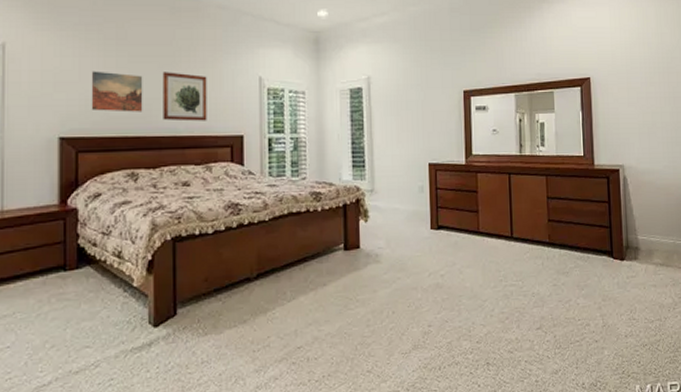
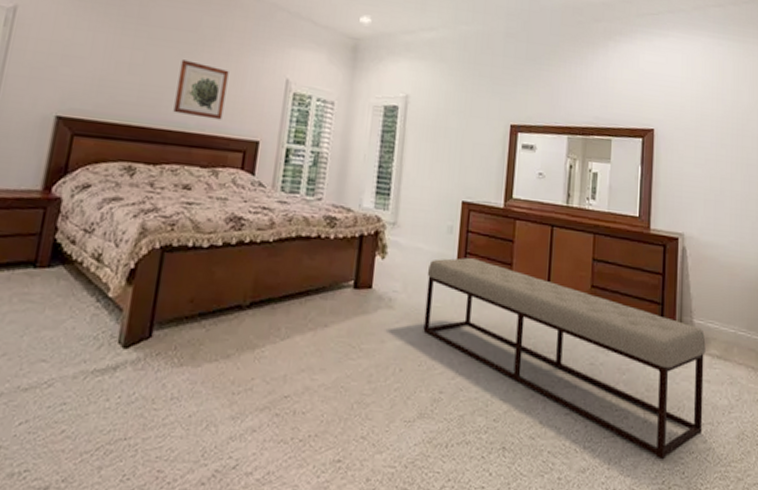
wall art: present [91,71,143,112] -> none [96,48,160,100]
bench: none [405,211,653,355] -> present [423,258,706,460]

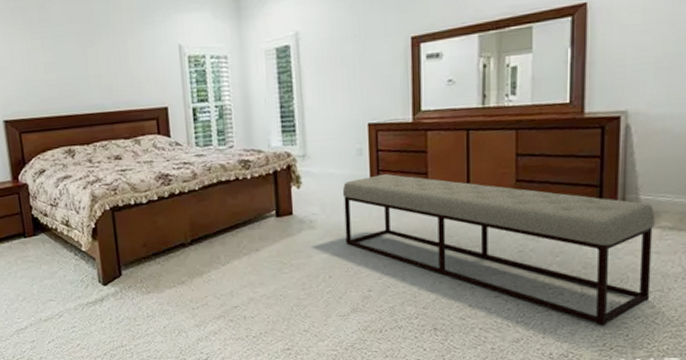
wall art: present [173,59,229,120] -> none [85,48,132,98]

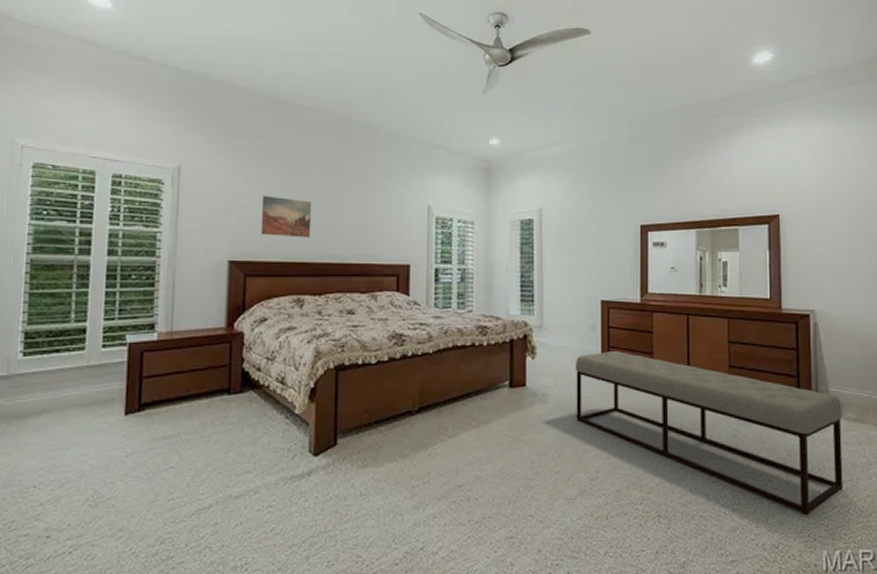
wall art: none [22,54,72,94] -> present [260,195,312,238]

